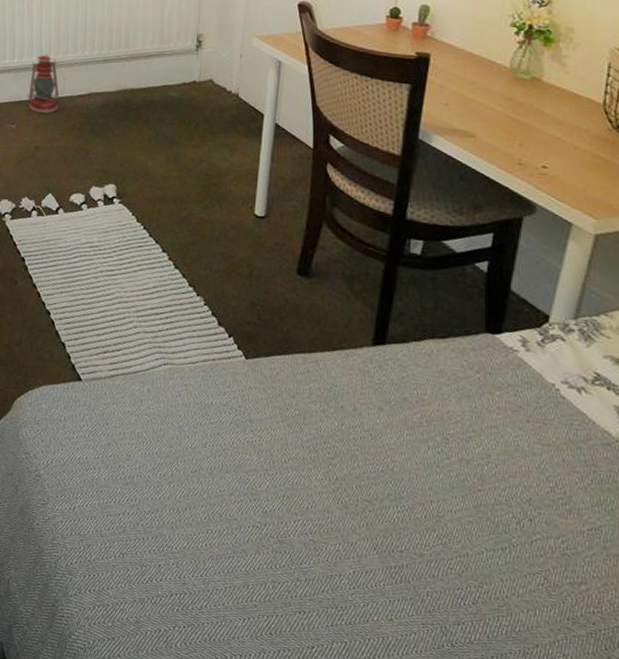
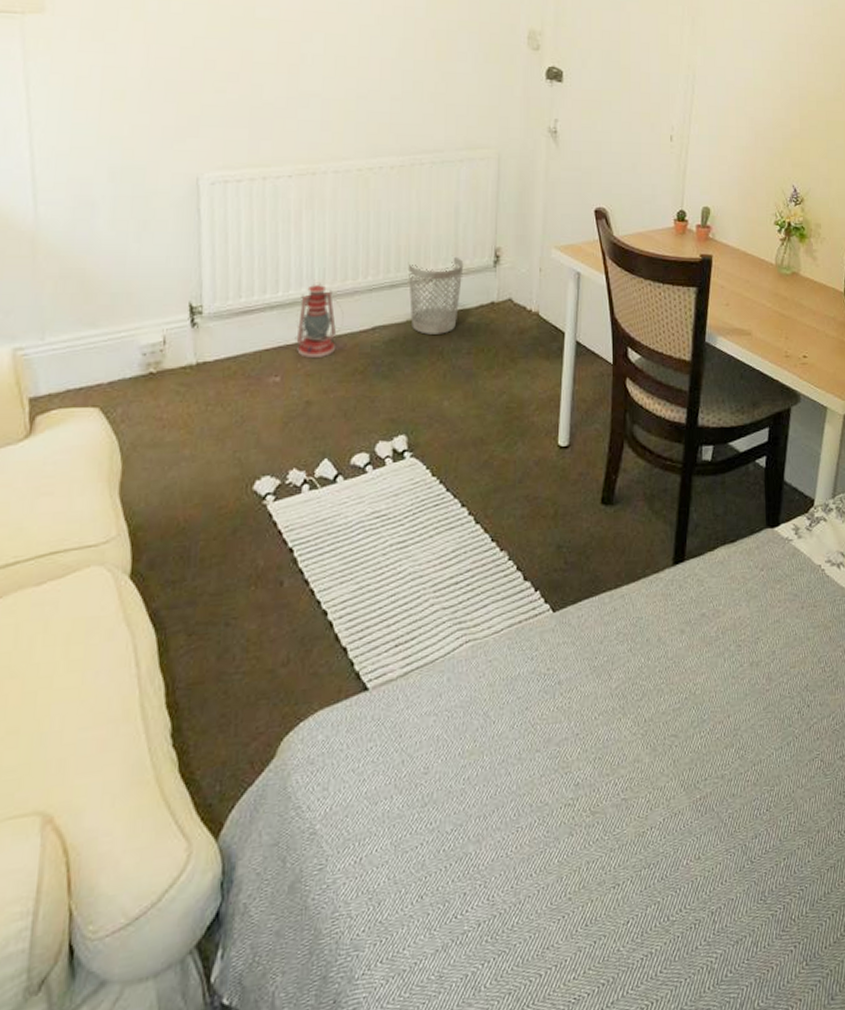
wastebasket: none [119,38,168,105] -> present [408,255,464,335]

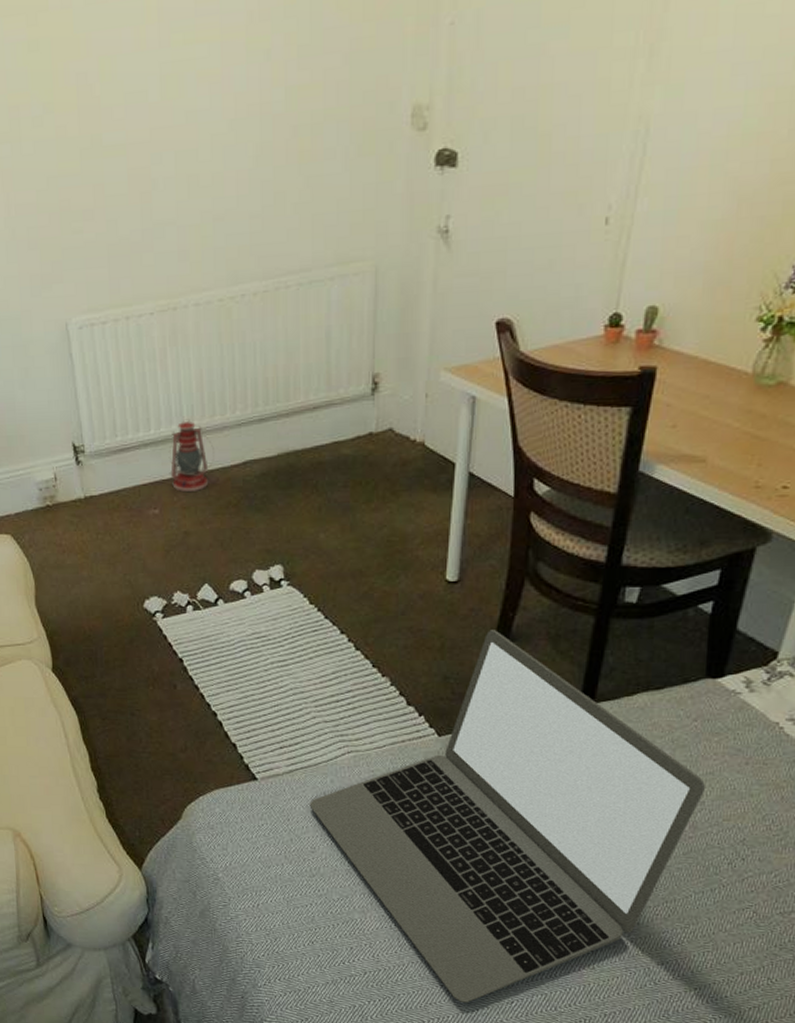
wastebasket: present [408,255,464,335] -> none [276,384,337,468]
laptop: none [424,493,774,937] -> present [309,630,705,1003]

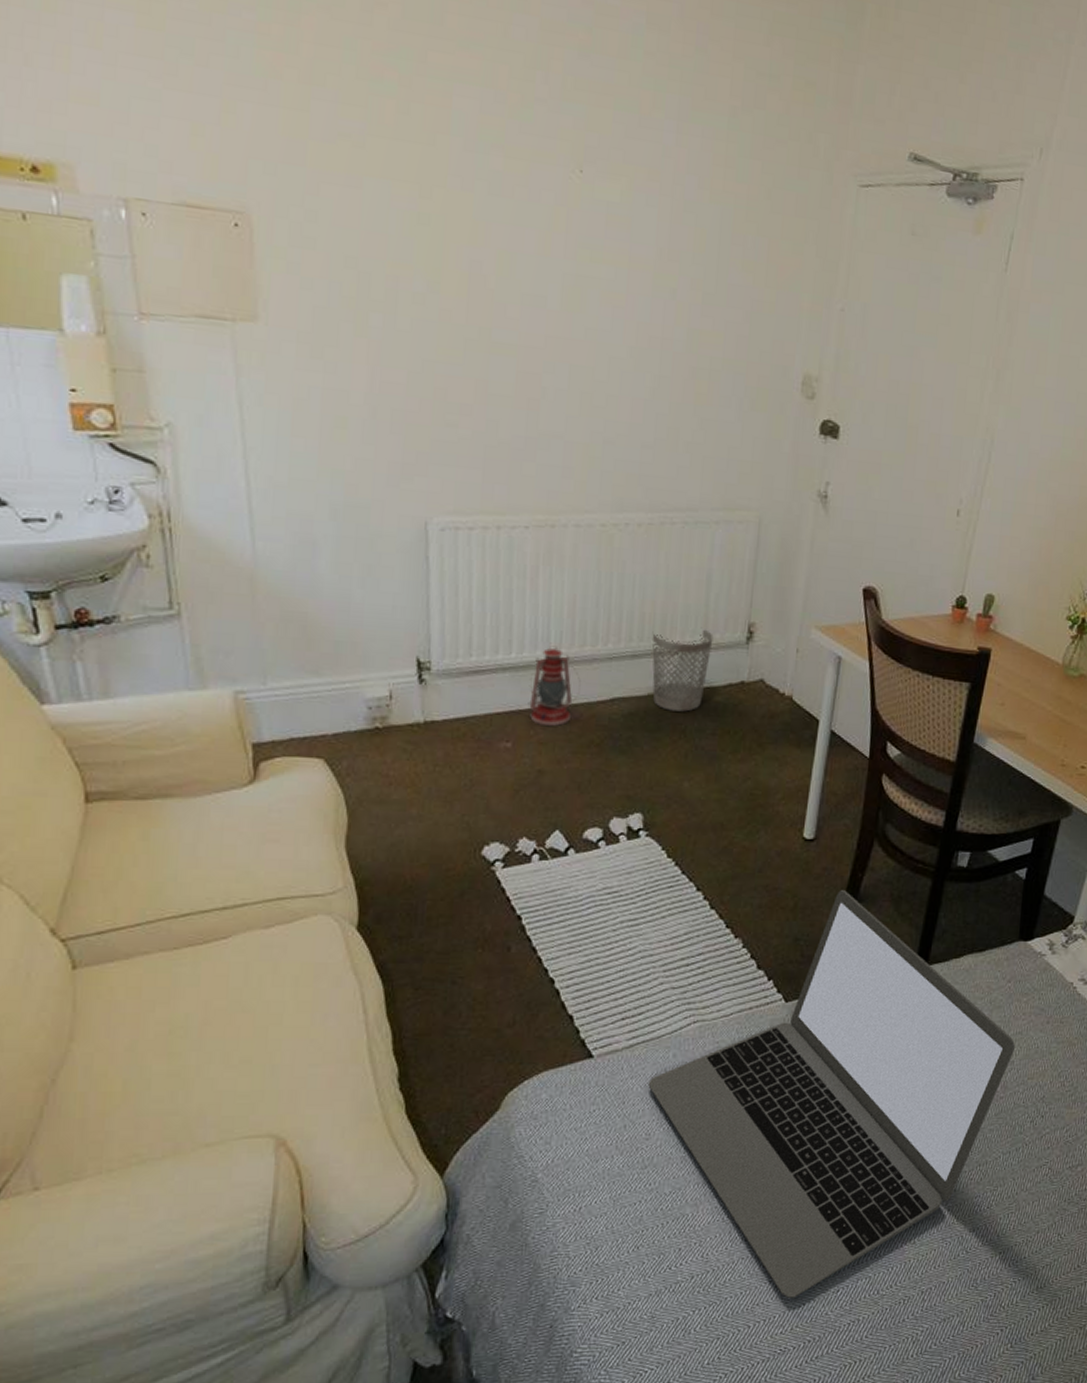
wastebasket: none [276,384,337,468] -> present [652,627,714,712]

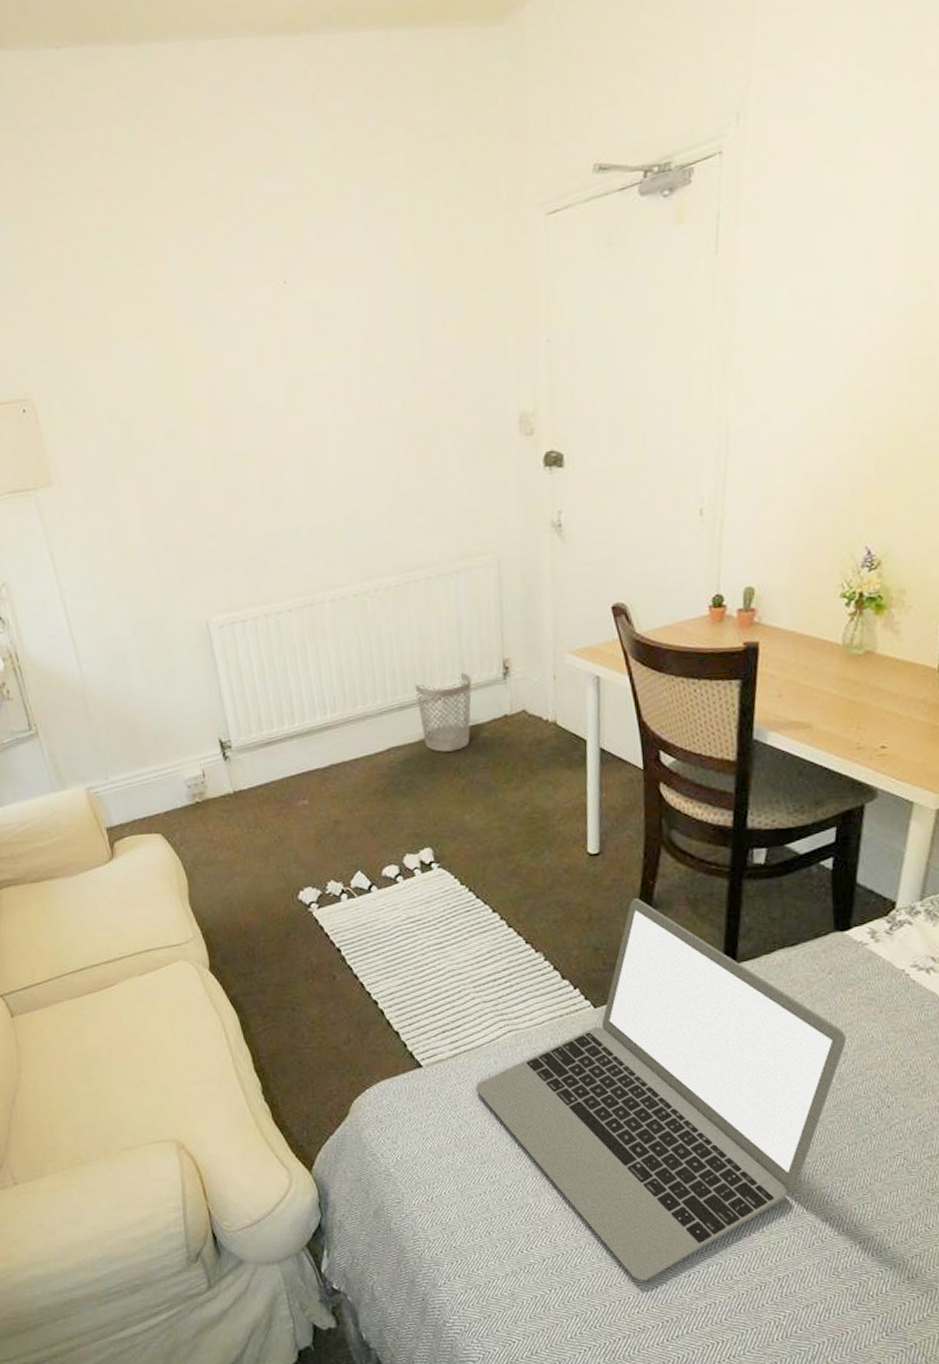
lantern: present [527,645,581,727] -> none [314,710,359,782]

